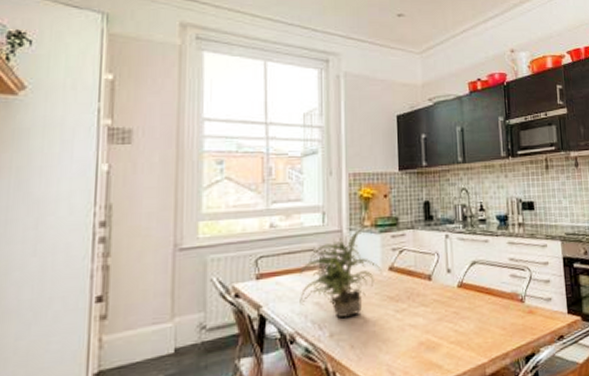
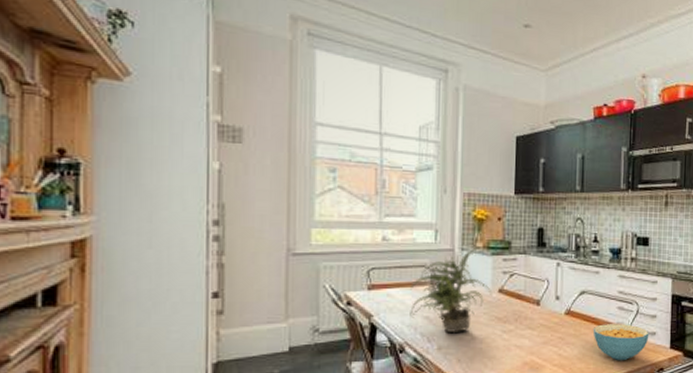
cereal bowl: none [487,292,545,332] -> present [593,324,649,361]

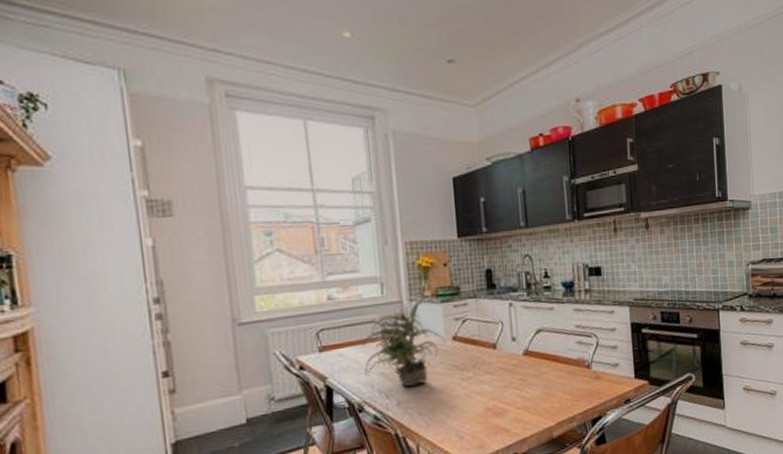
cereal bowl: present [593,324,649,361] -> none [553,358,612,397]

